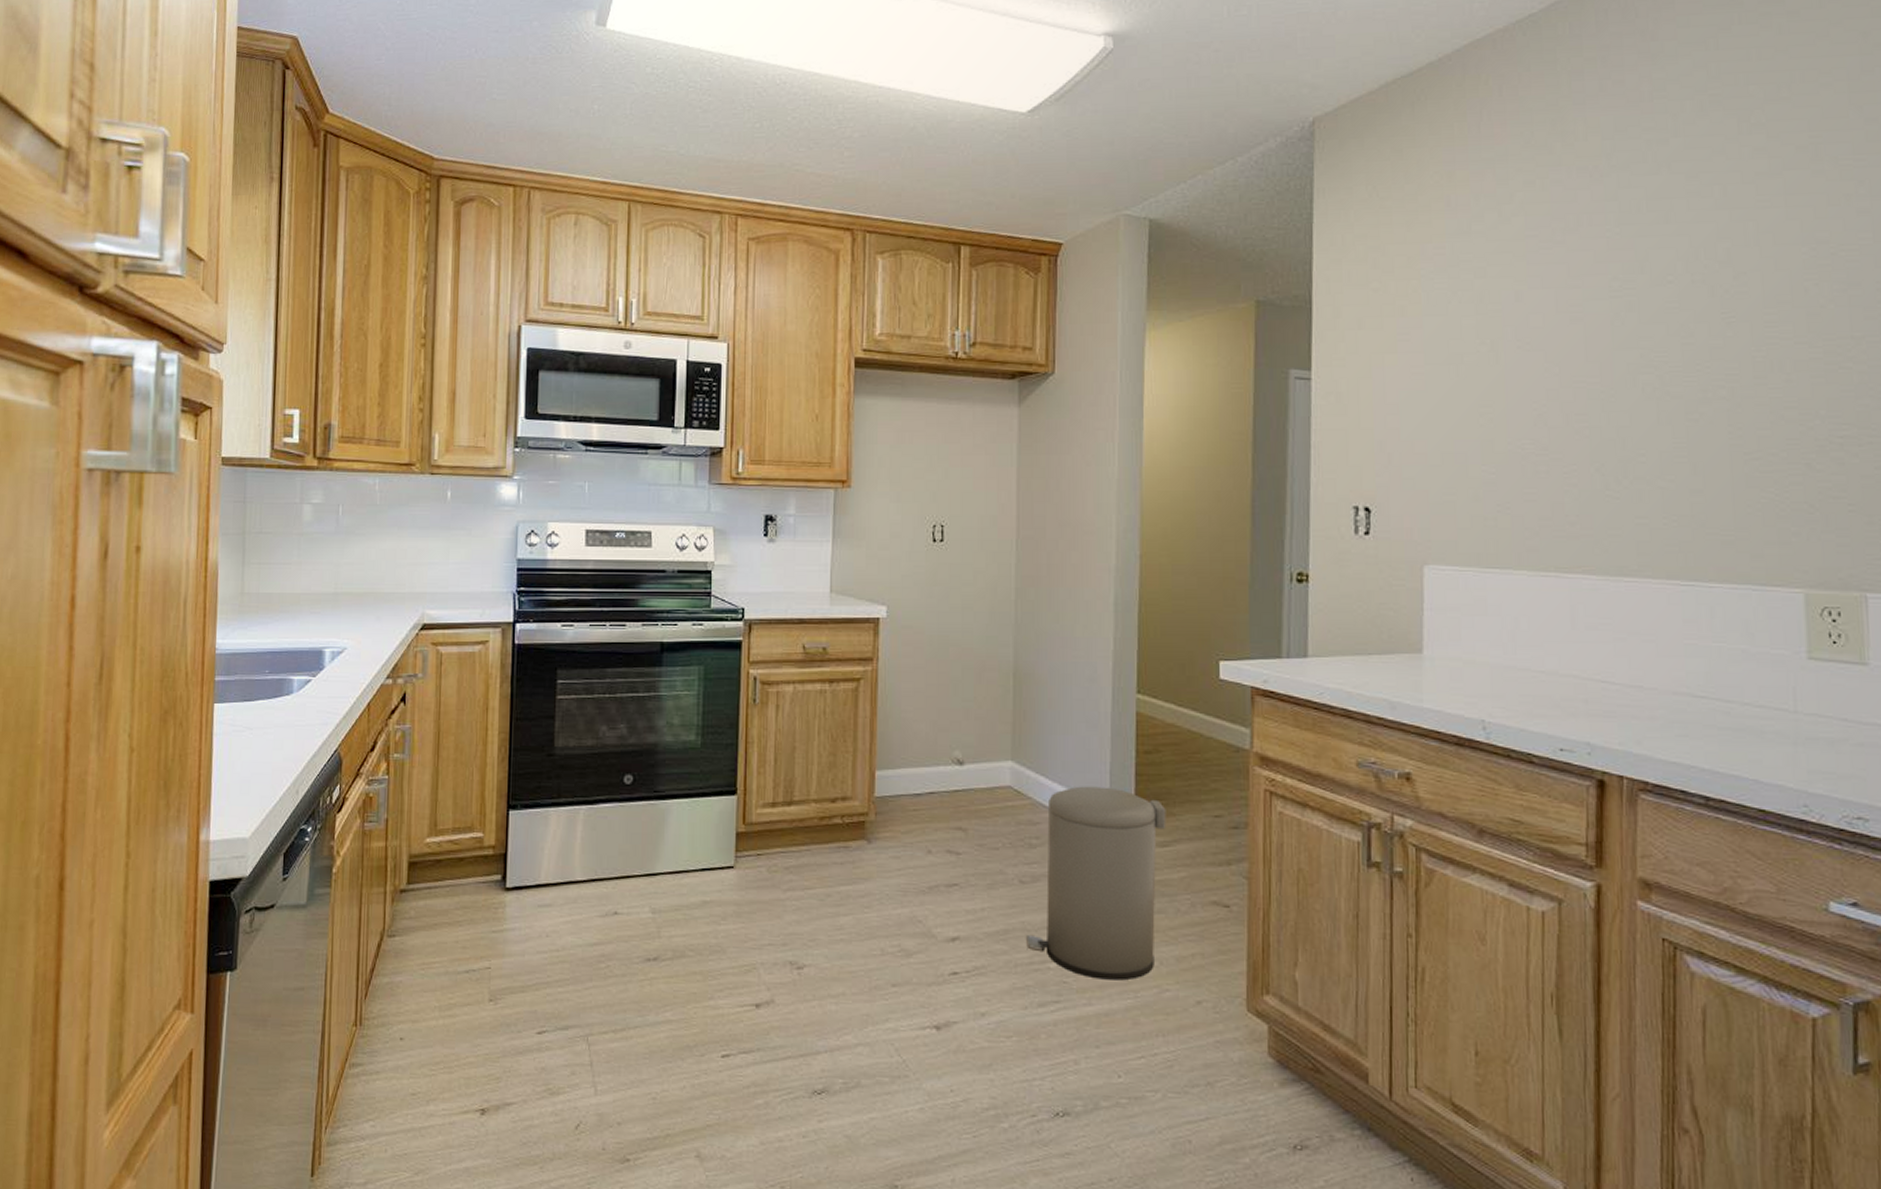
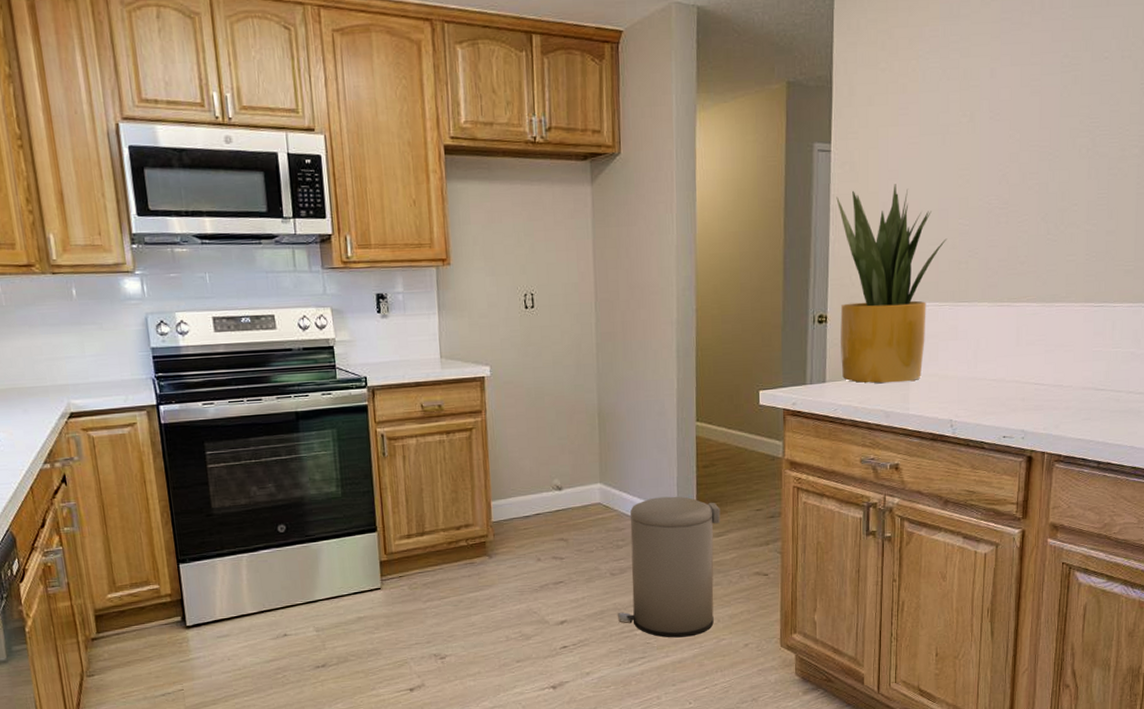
planter: none [1319,420,1467,665] -> present [836,184,947,384]

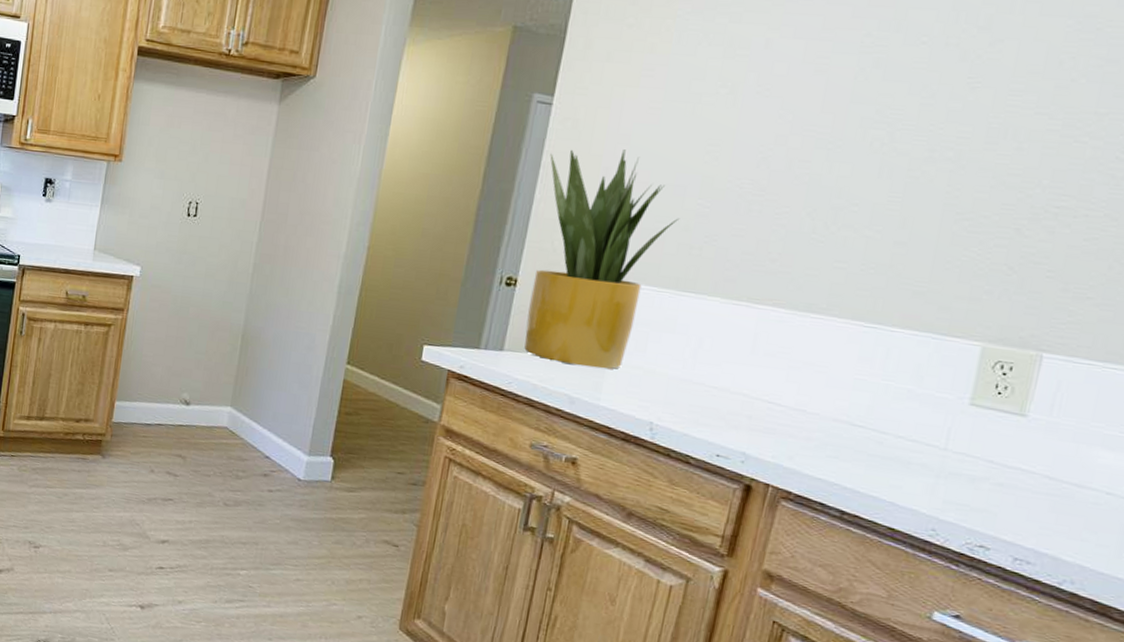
pedal bin: present [617,496,721,638] -> none [222,434,357,592]

